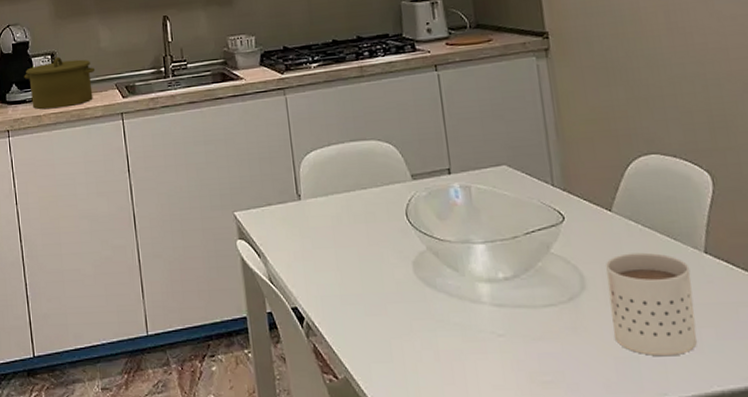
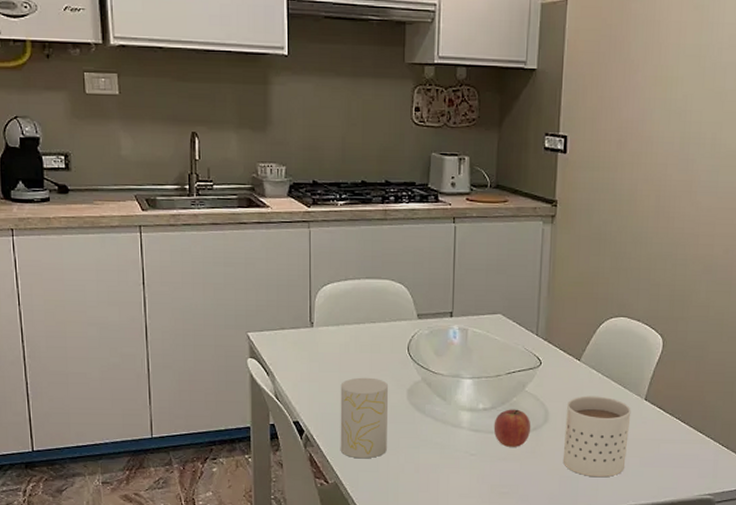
cooking pot: present [24,56,96,110] -> none [32,158,114,213]
cup: none [337,251,399,348] -> present [340,377,388,459]
fruit: none [519,276,567,323] -> present [493,409,531,447]

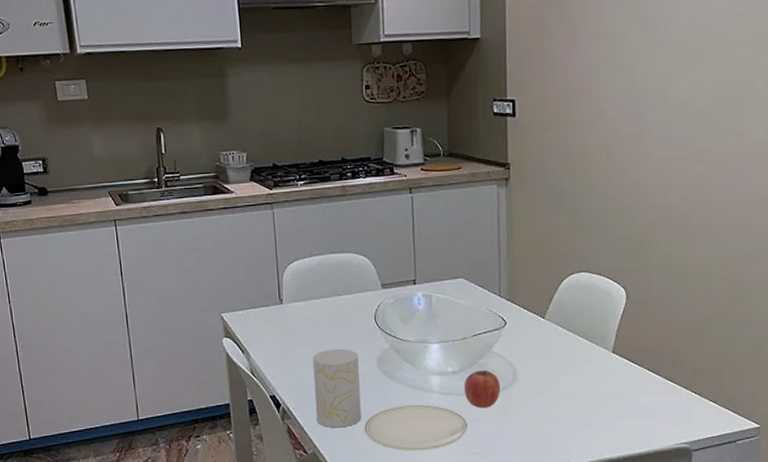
plate: none [388,439,495,487] -> present [363,404,468,451]
mug: present [562,396,631,478] -> none [534,352,600,433]

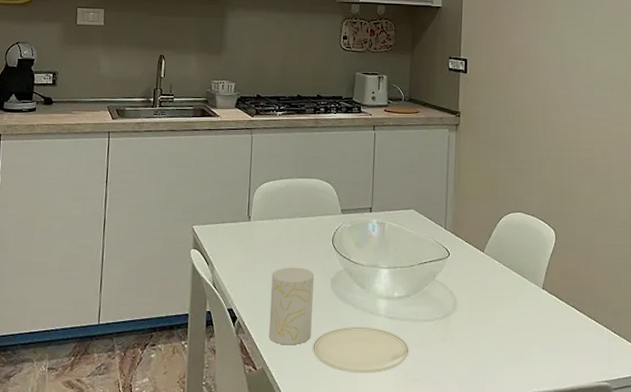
fruit: present [463,370,501,408] -> none [408,297,442,334]

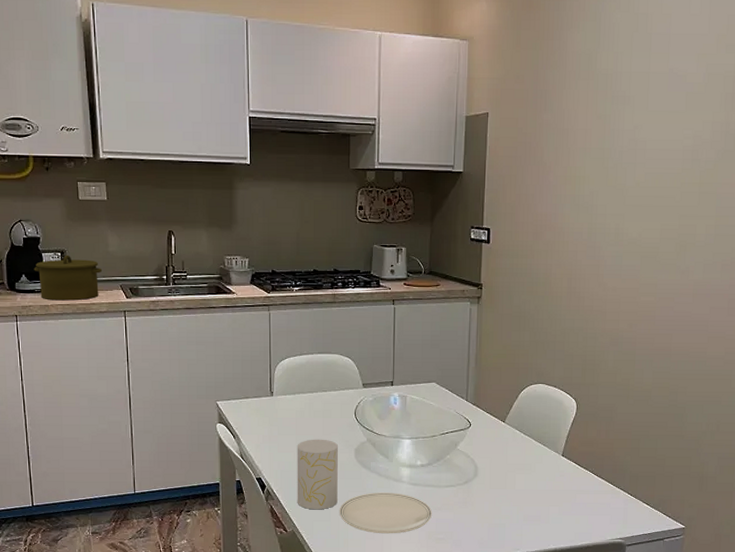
cooking pot: none [24,76,92,121] -> present [34,255,103,301]

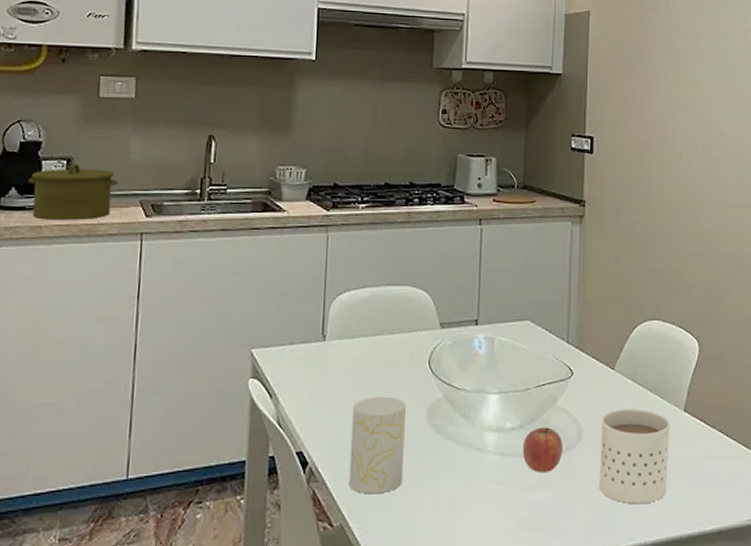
plate: present [339,492,432,534] -> none [403,466,524,525]
fruit: none [430,465,463,498] -> present [522,427,564,472]
mug: none [491,453,550,525] -> present [599,408,670,505]

